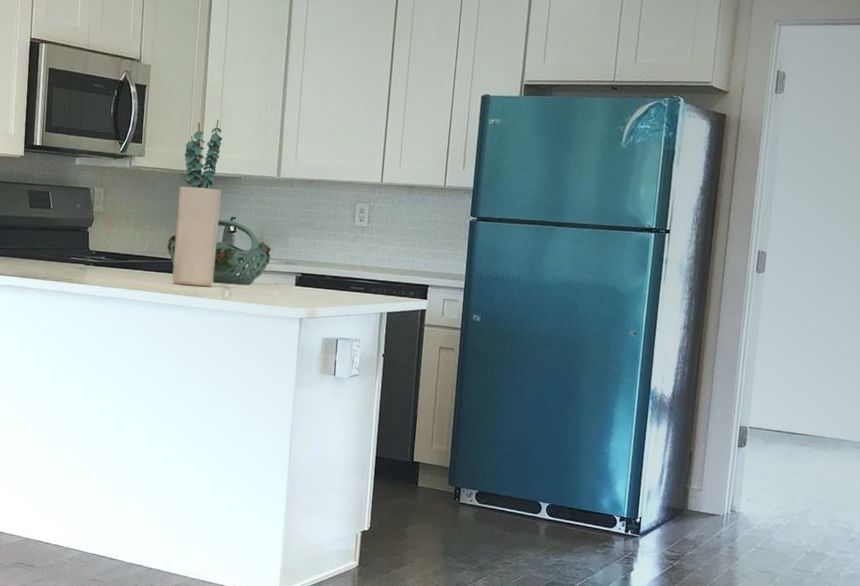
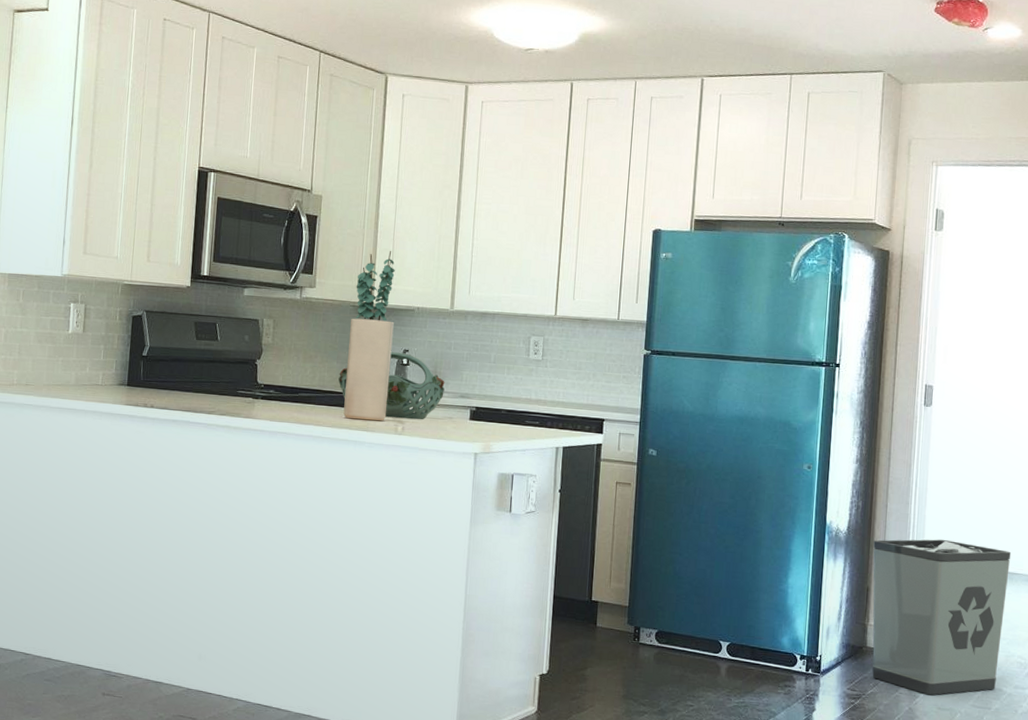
recycling bin: none [692,405,840,558] -> present [872,539,1011,696]

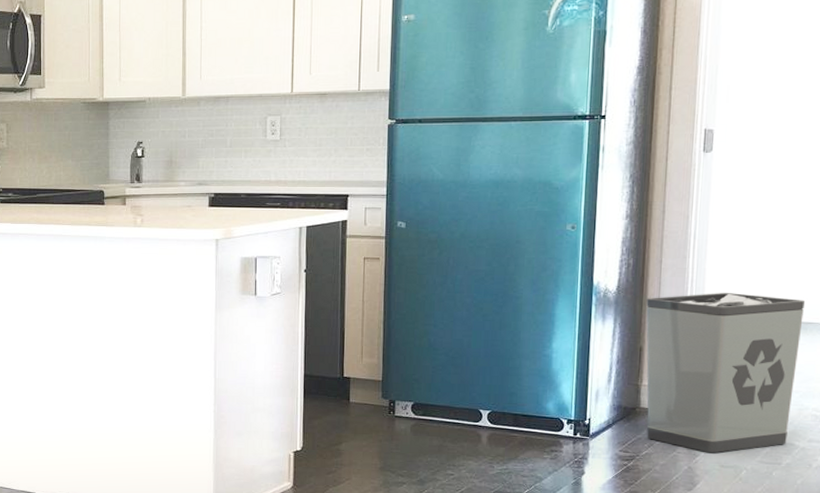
decorative basket: present [338,351,445,420] -> none [75,144,181,211]
vase: present [343,251,395,421] -> none [81,43,126,215]

